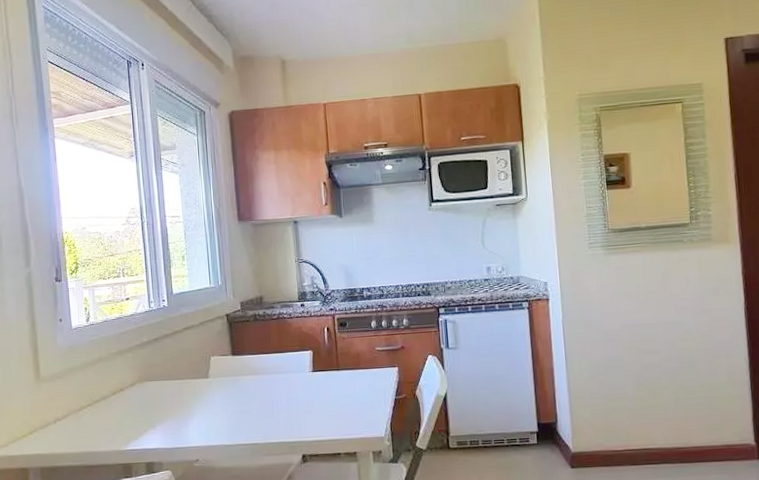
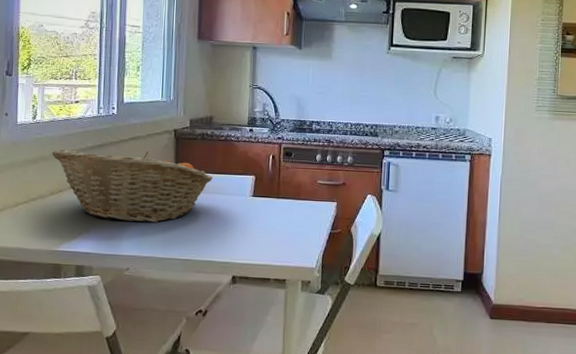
fruit basket: none [109,339,271,414] -> present [52,149,213,223]

